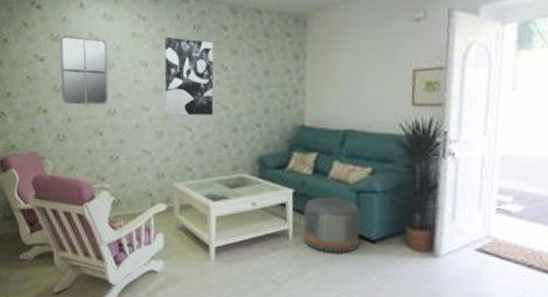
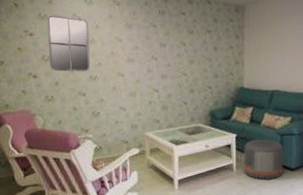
wall art: present [164,36,214,116] -> none [136,18,176,81]

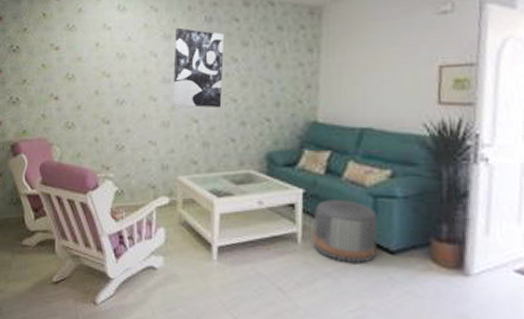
home mirror: present [47,15,91,72] -> none [73,25,119,94]
wall art: none [136,18,176,81] -> present [172,27,225,108]

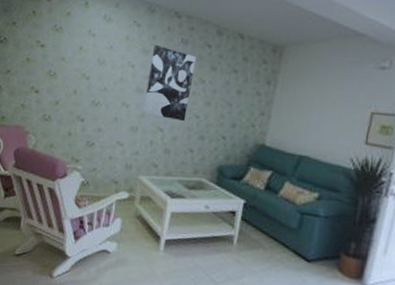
pouf: present [313,200,378,263] -> none [246,211,302,267]

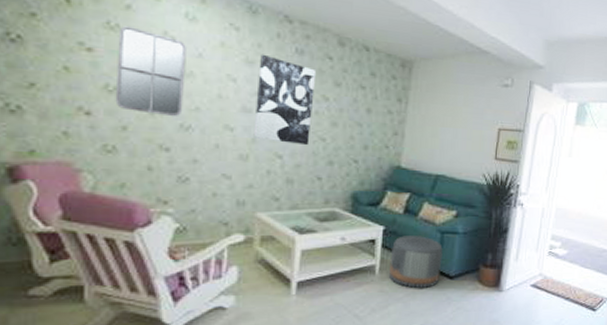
home mirror: none [53,28,103,95] -> present [115,26,186,117]
pouf: none [246,211,302,267] -> present [389,236,443,288]

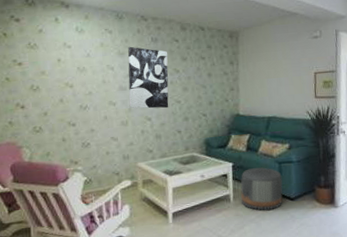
home mirror: present [115,26,186,117] -> none [36,44,81,102]

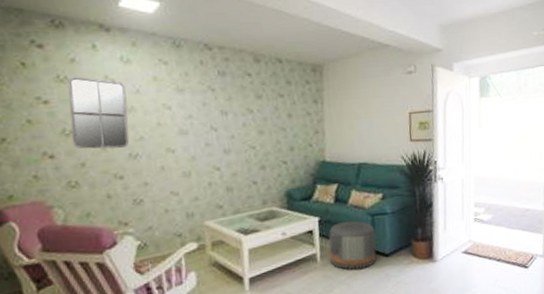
home mirror: none [36,44,81,102] -> present [68,76,130,149]
wall art: present [128,46,169,109] -> none [188,81,242,157]

